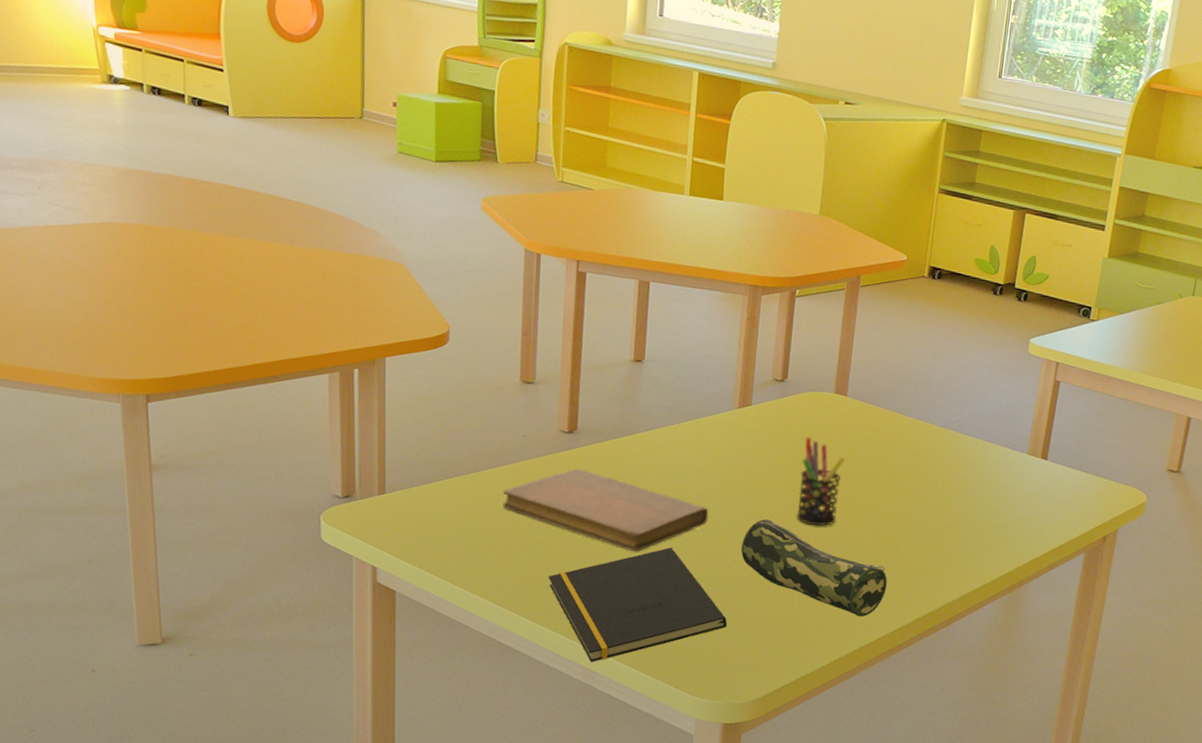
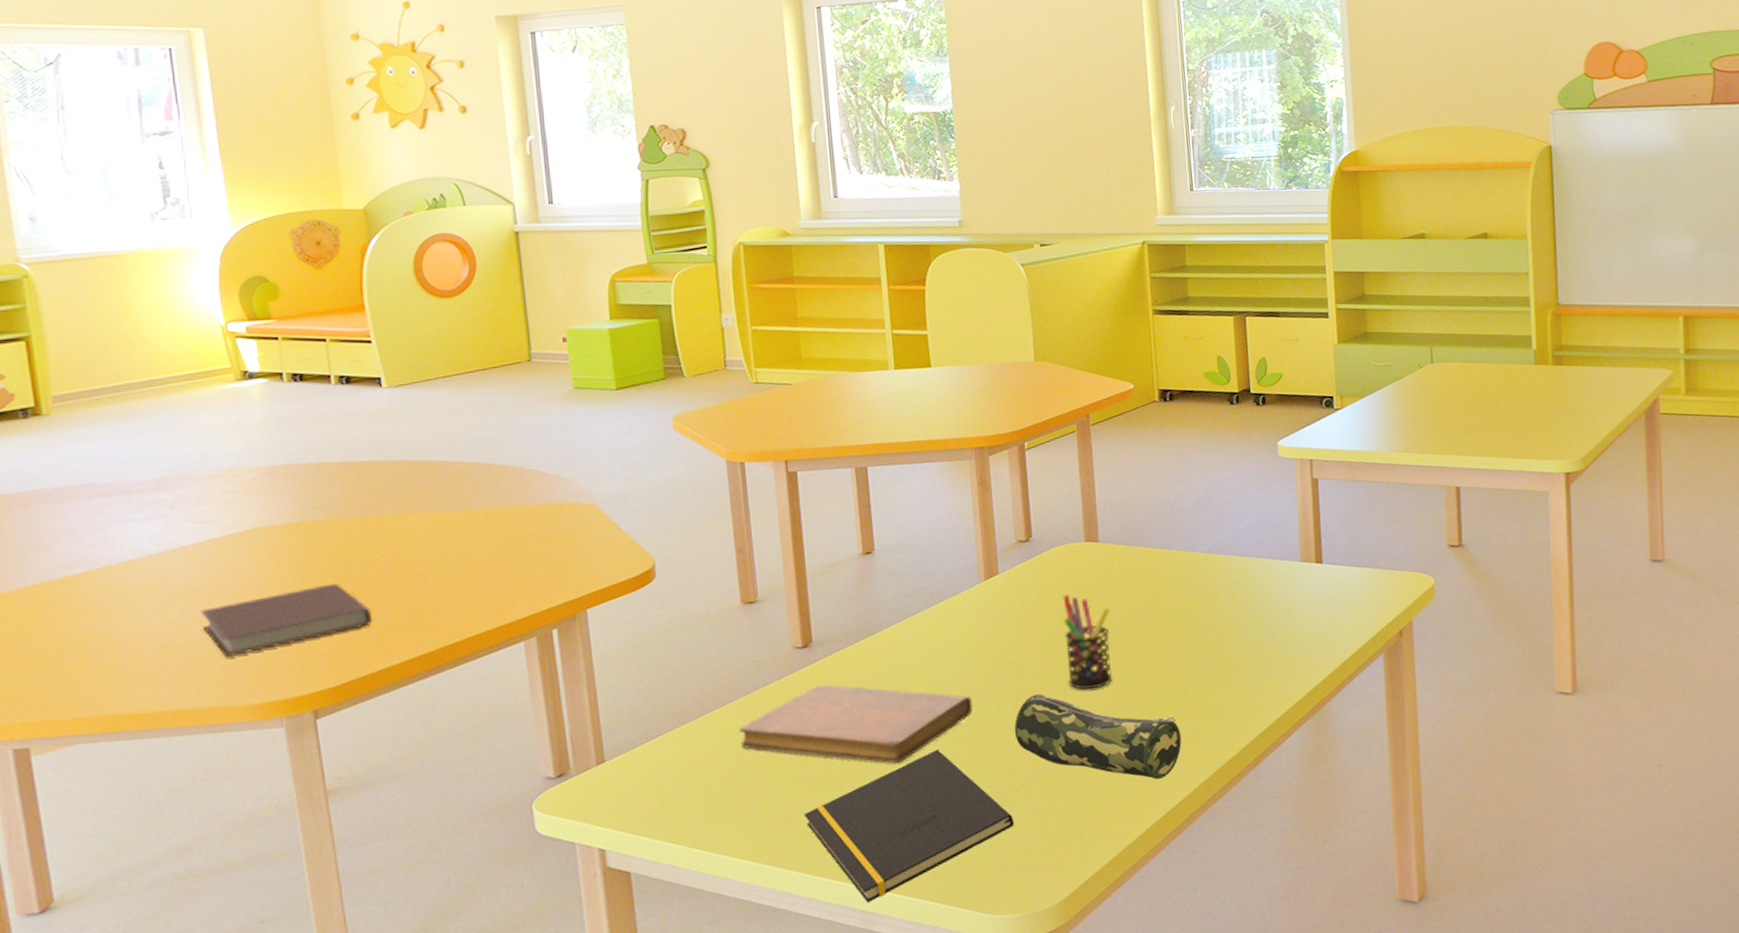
notebook: none [57,285,201,333] -> present [200,583,371,658]

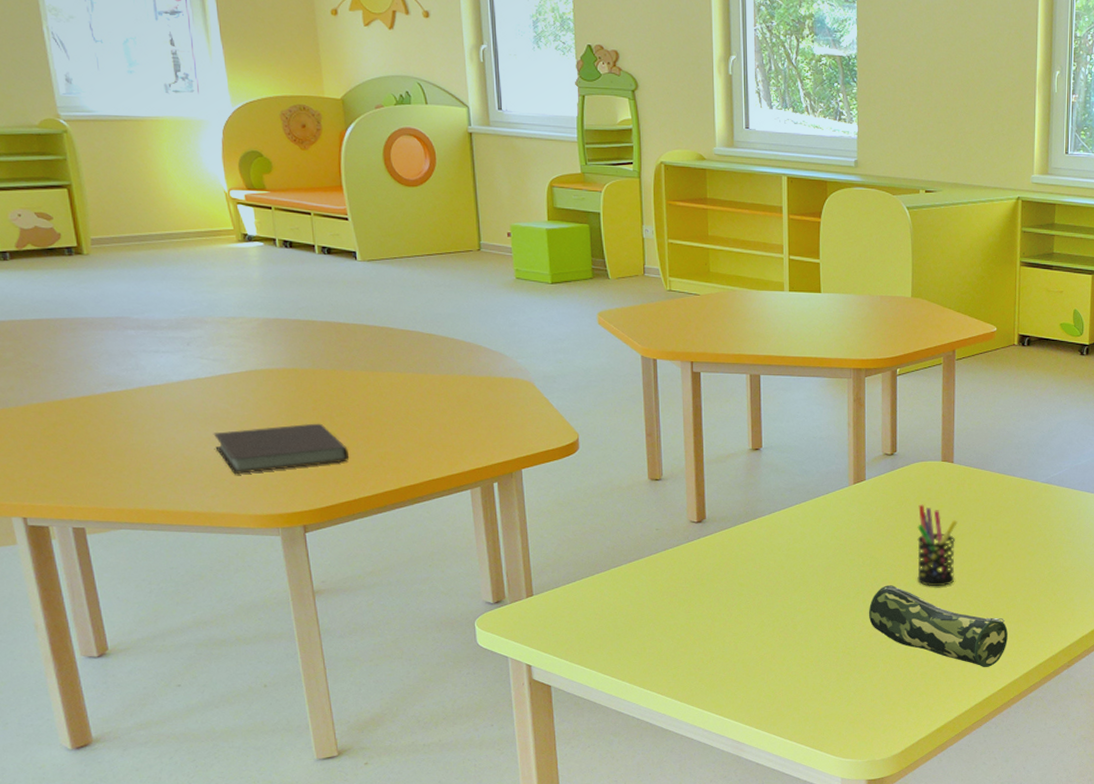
notebook: present [739,684,973,764] -> none [642,555,835,628]
notepad: present [804,750,1015,904] -> none [692,620,863,735]

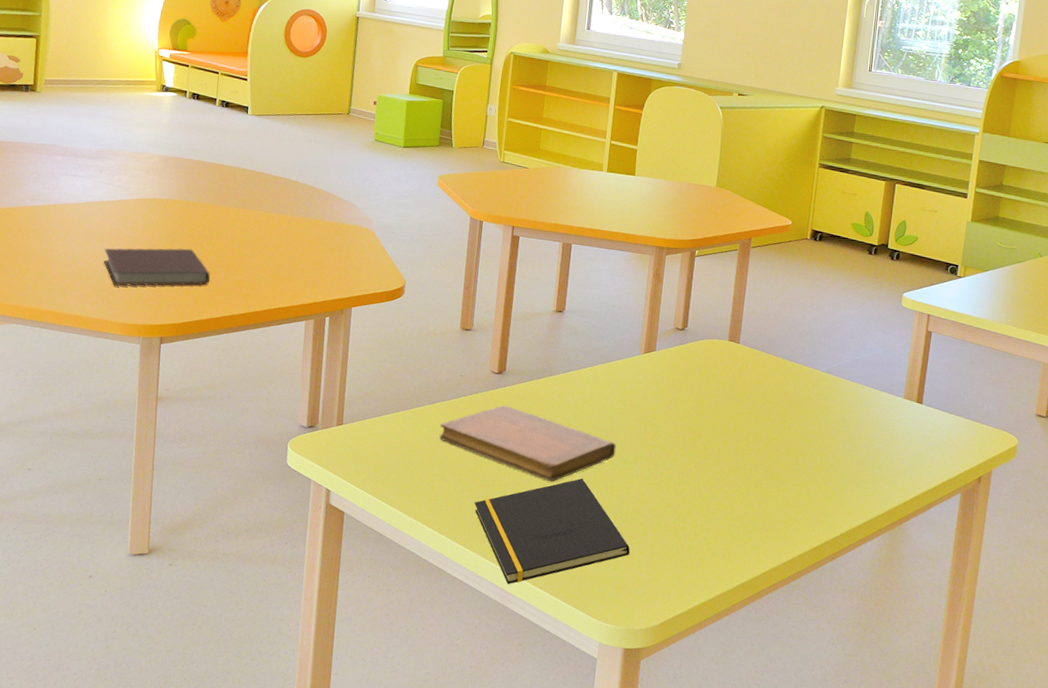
notebook: none [642,555,835,628] -> present [439,405,616,482]
notepad: none [692,620,863,735] -> present [474,478,631,585]
pencil case: present [868,585,1008,668] -> none [644,454,776,550]
pen holder: present [917,504,957,587] -> none [694,379,738,462]

